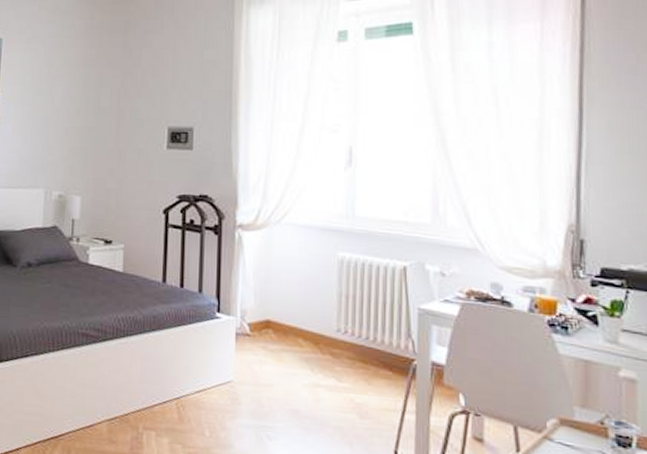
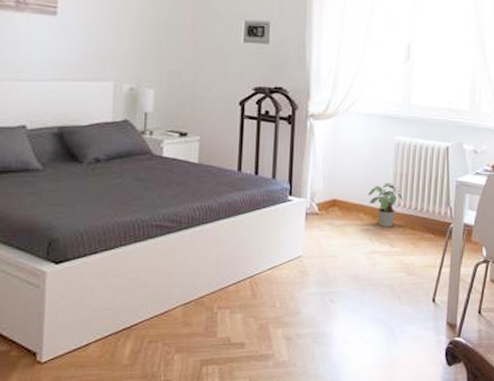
potted plant: none [307,305,350,357] -> present [368,183,403,227]

